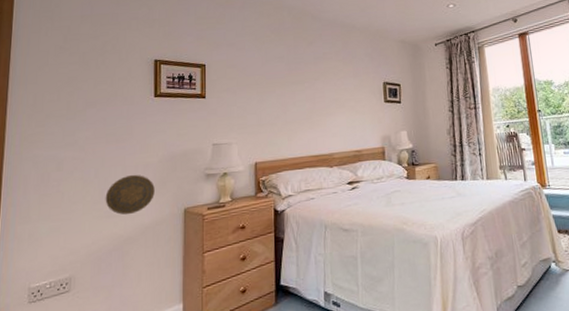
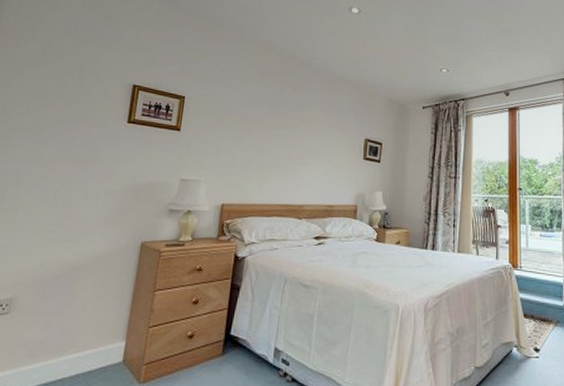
decorative plate: present [105,174,155,215] -> none [60,199,114,241]

